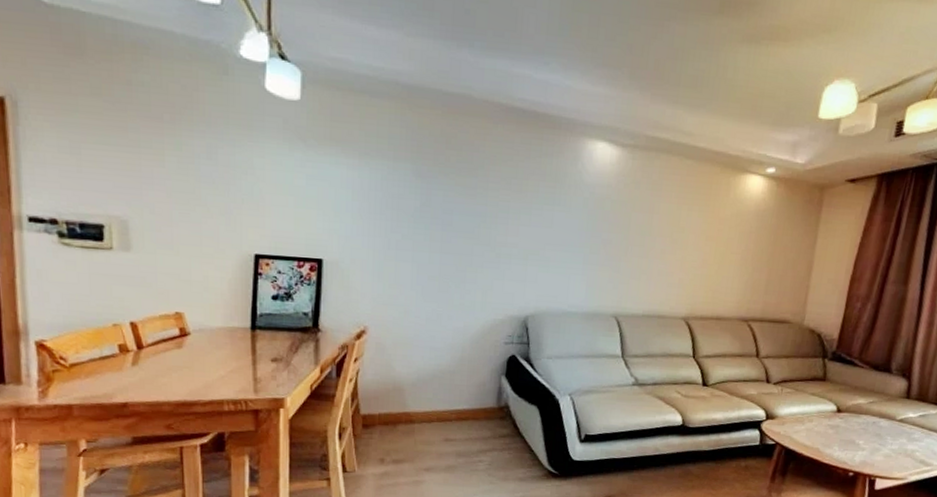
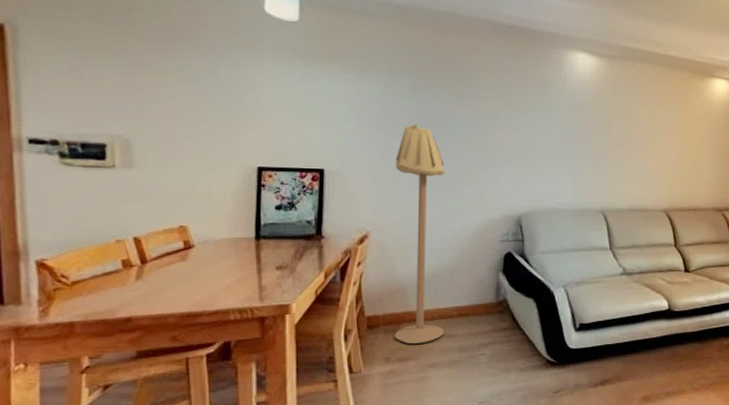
floor lamp: none [389,214,449,446] -> present [394,123,445,343]

